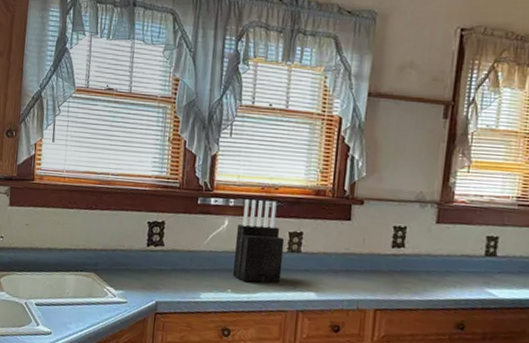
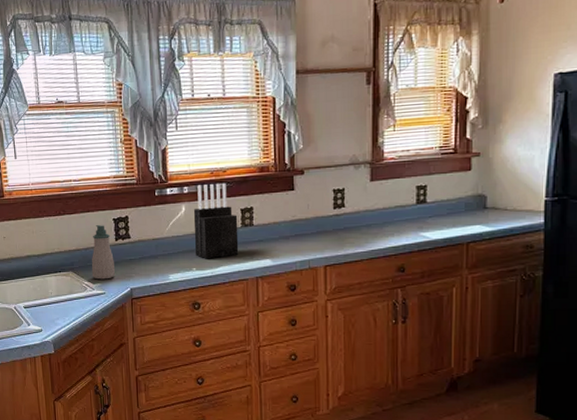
soap bottle: none [115,226,143,288] -> present [91,225,115,280]

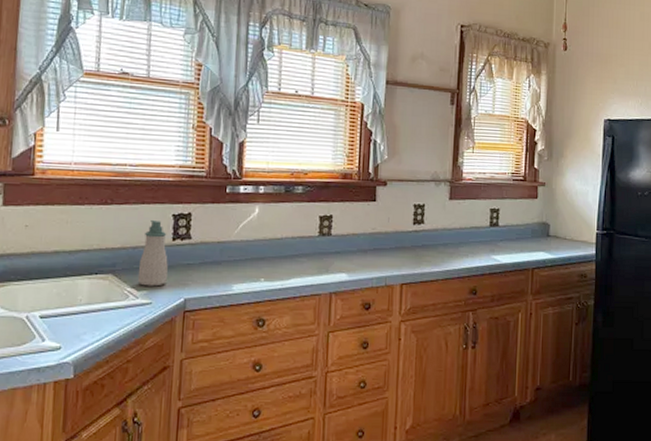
knife block: present [193,182,239,259] -> none [266,185,316,269]

